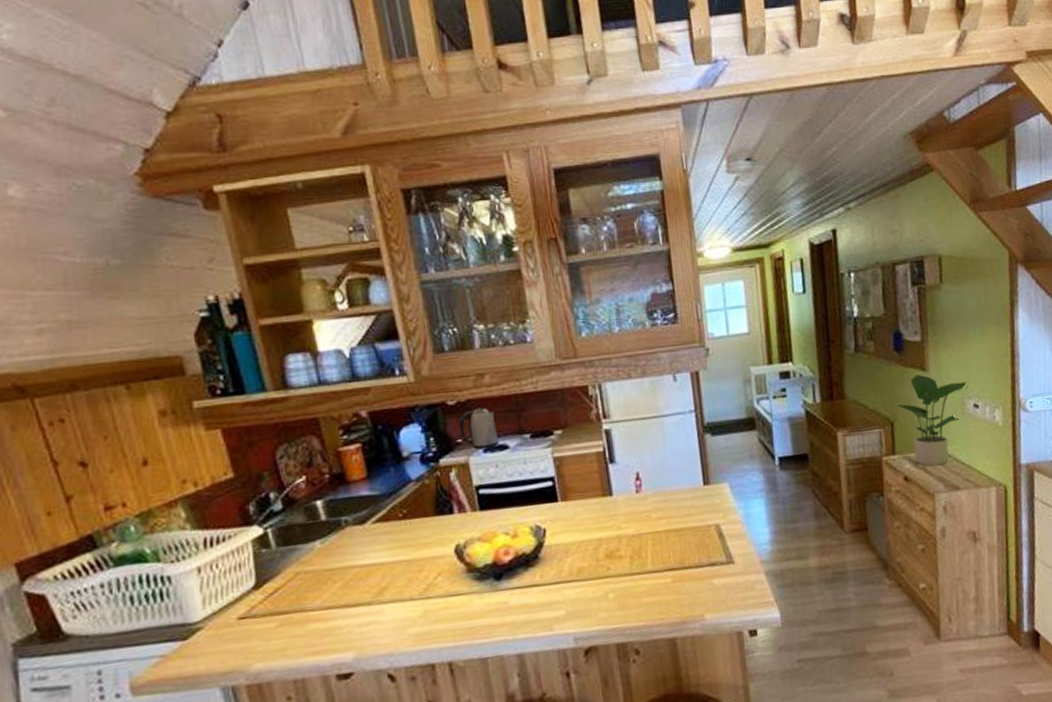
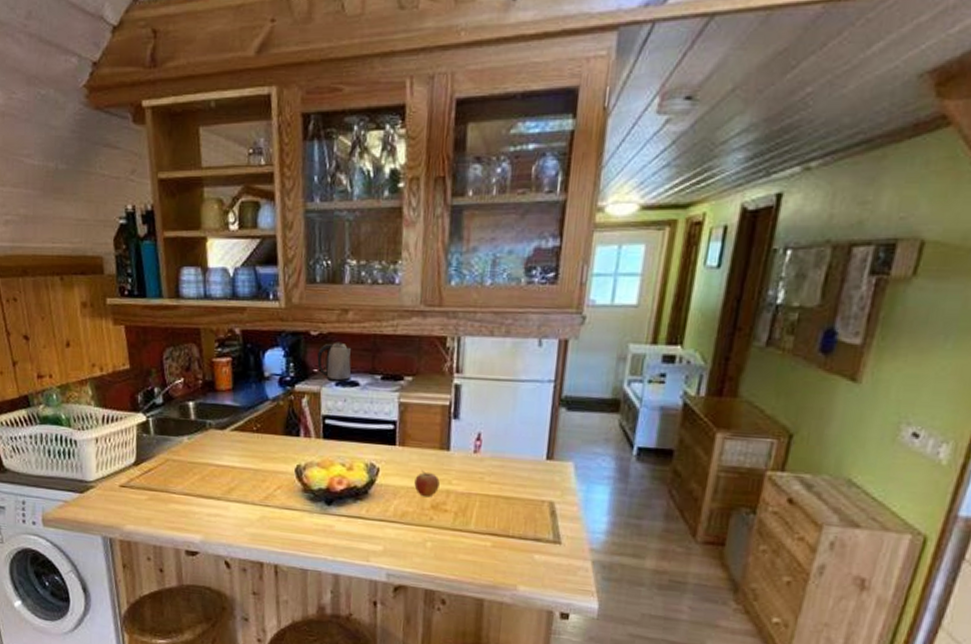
fruit: none [584,520,610,548] -> present [414,470,440,497]
potted plant: present [897,374,968,467] -> none [803,384,913,496]

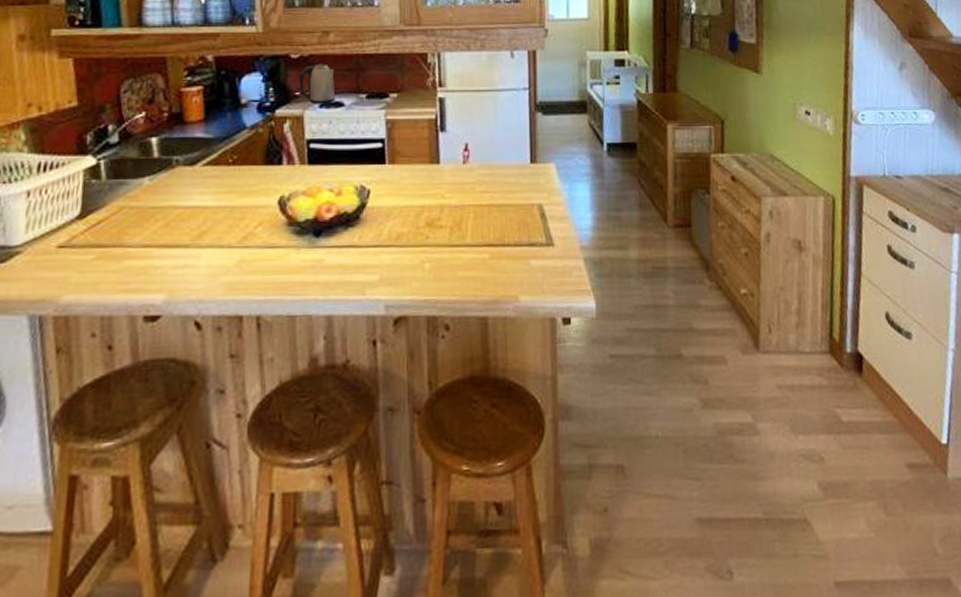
fruit: present [414,470,440,497] -> none [407,186,432,215]

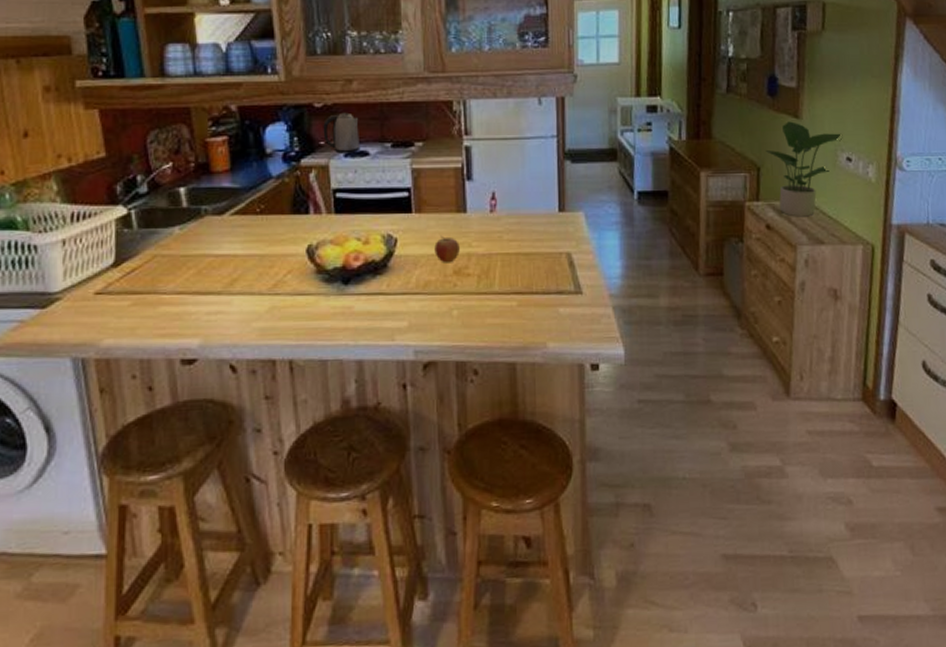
fruit: none [407,186,432,215] -> present [434,235,460,263]
potted plant: none [728,76,801,169] -> present [765,121,843,217]

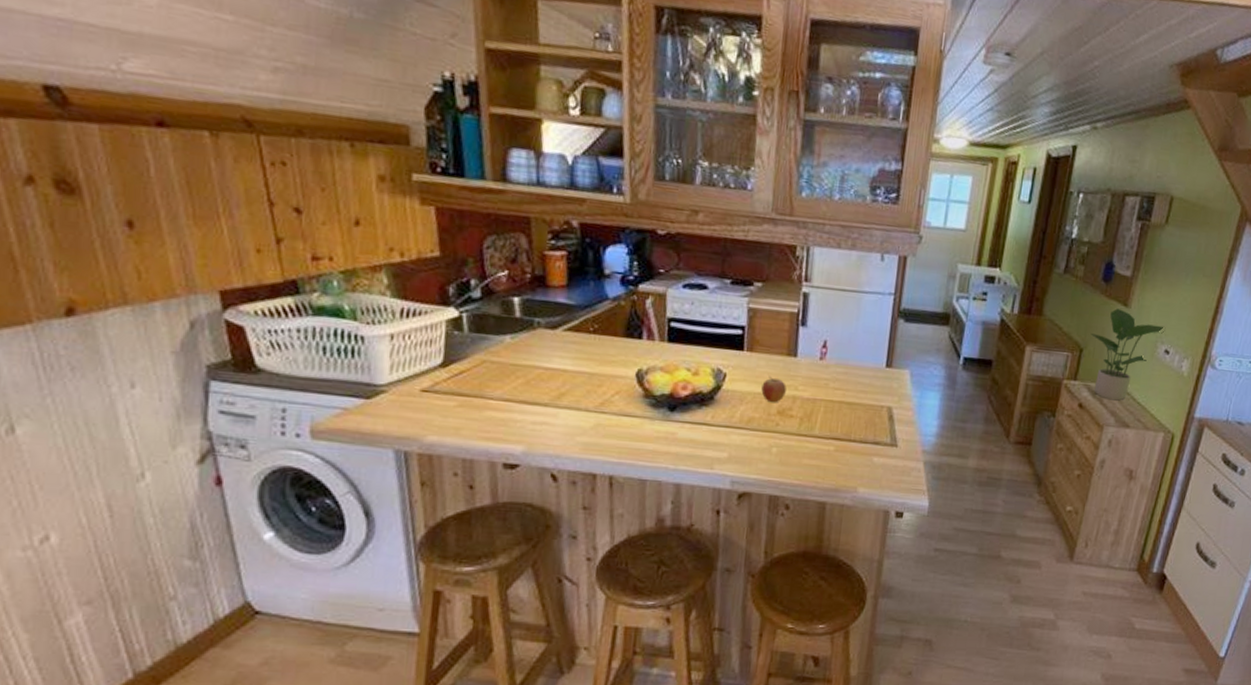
kettle: present [323,112,361,154] -> none [663,243,701,285]

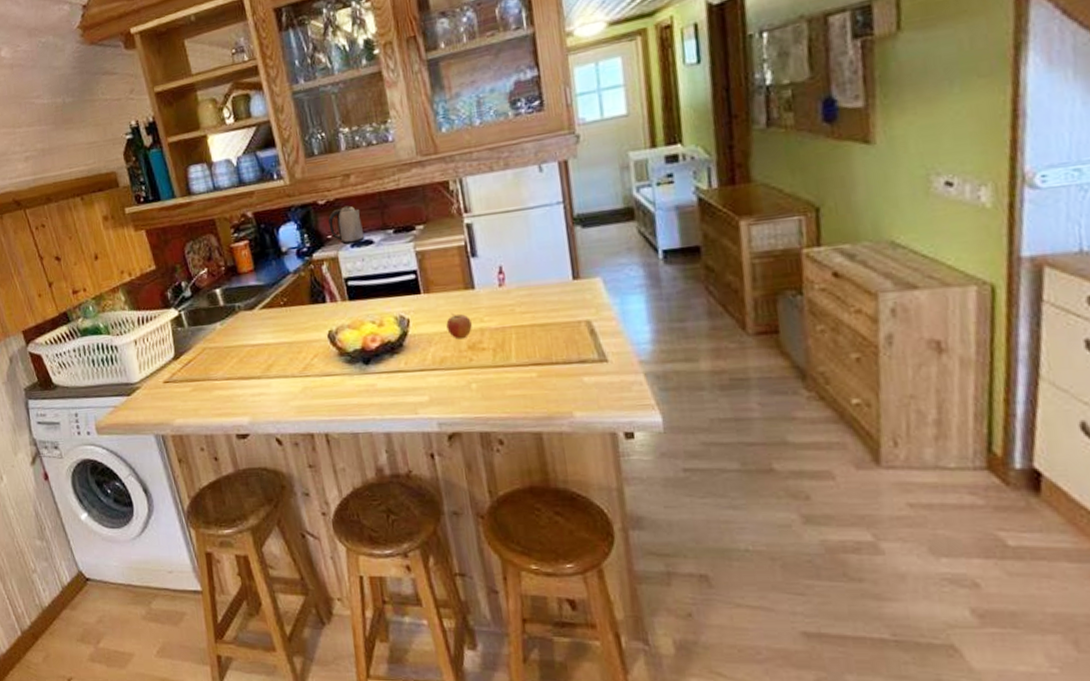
kettle: none [663,243,701,285] -> present [328,205,365,245]
potted plant: present [1090,308,1166,401] -> none [825,148,938,261]

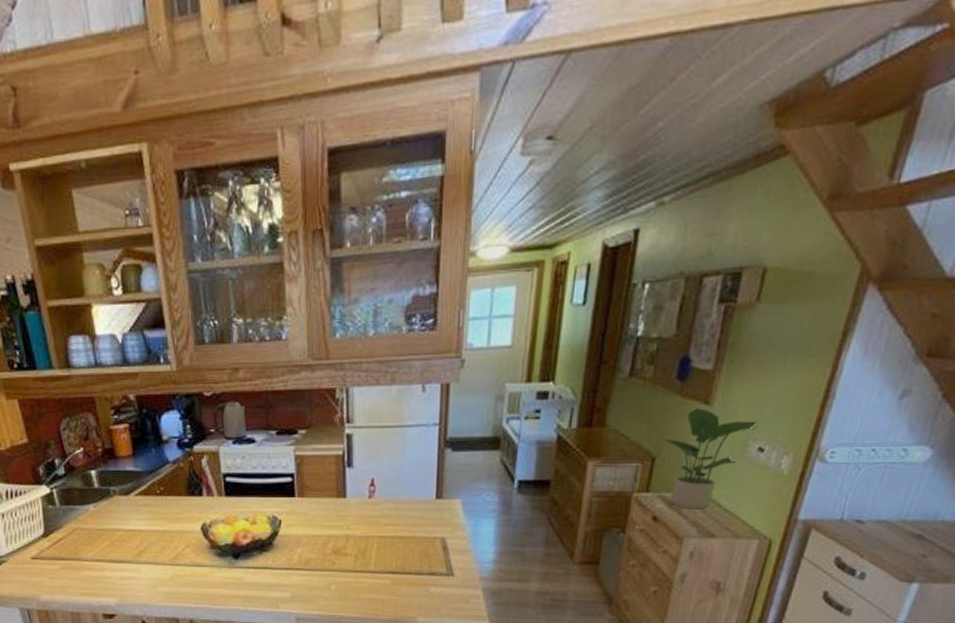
fruit: present [446,313,472,339] -> none [315,518,339,544]
potted plant: none [825,148,938,261] -> present [664,408,759,510]

